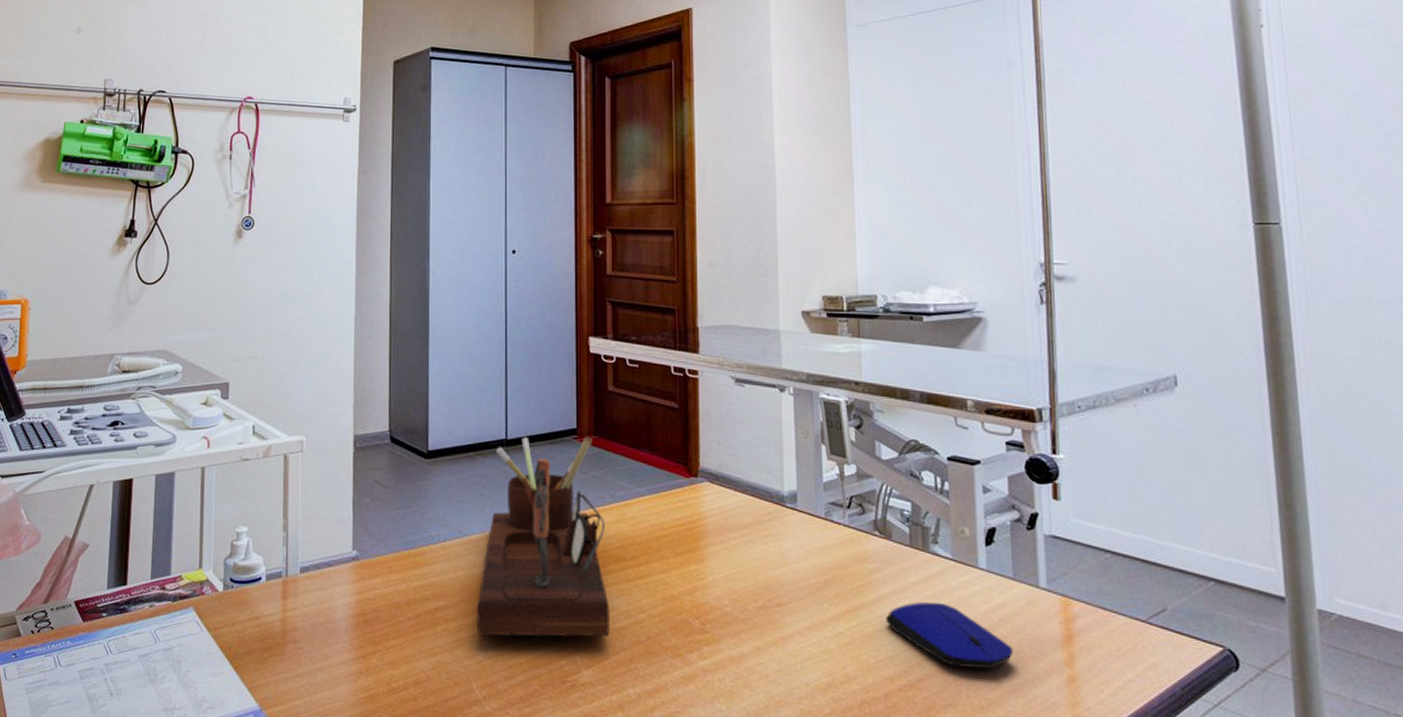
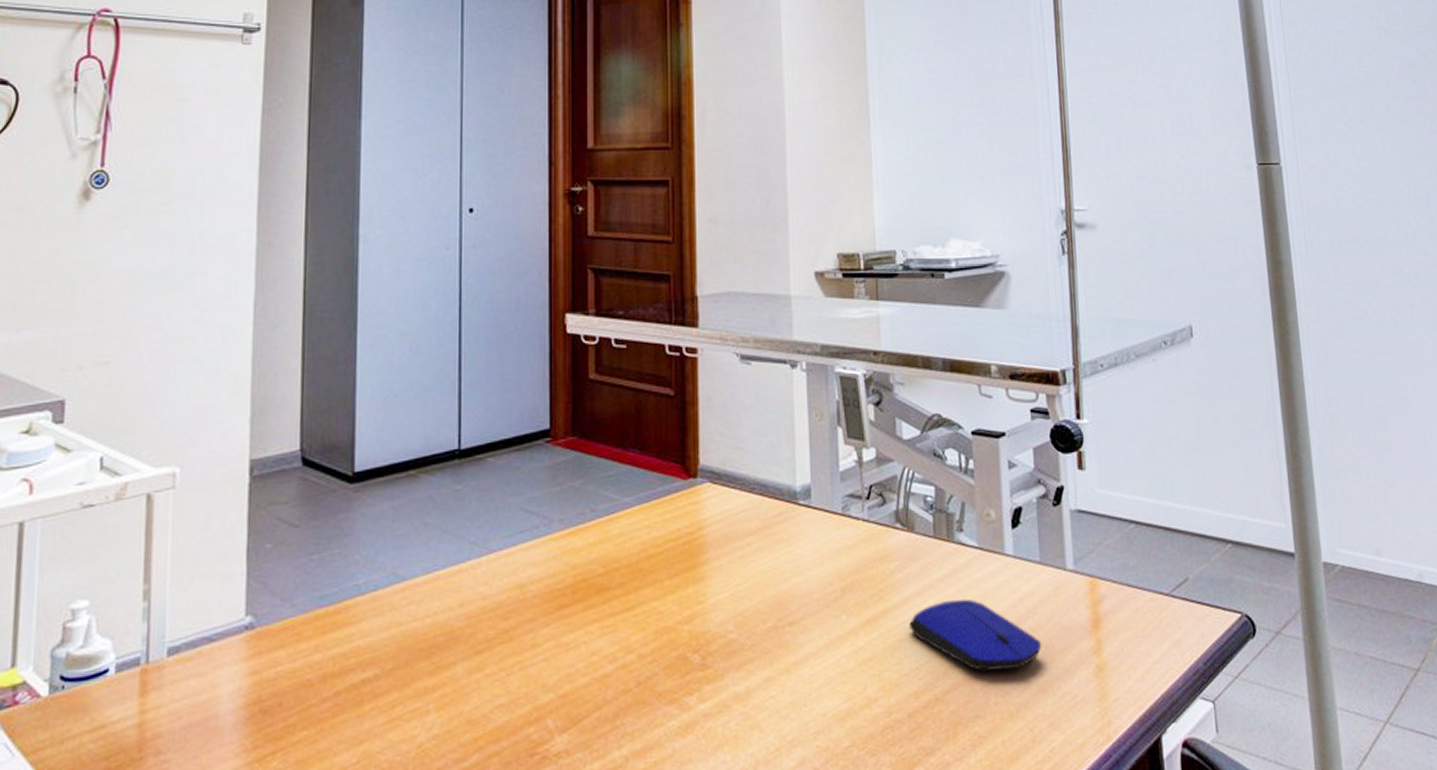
desk organizer: present [476,436,609,637] -> none [417,437,590,710]

